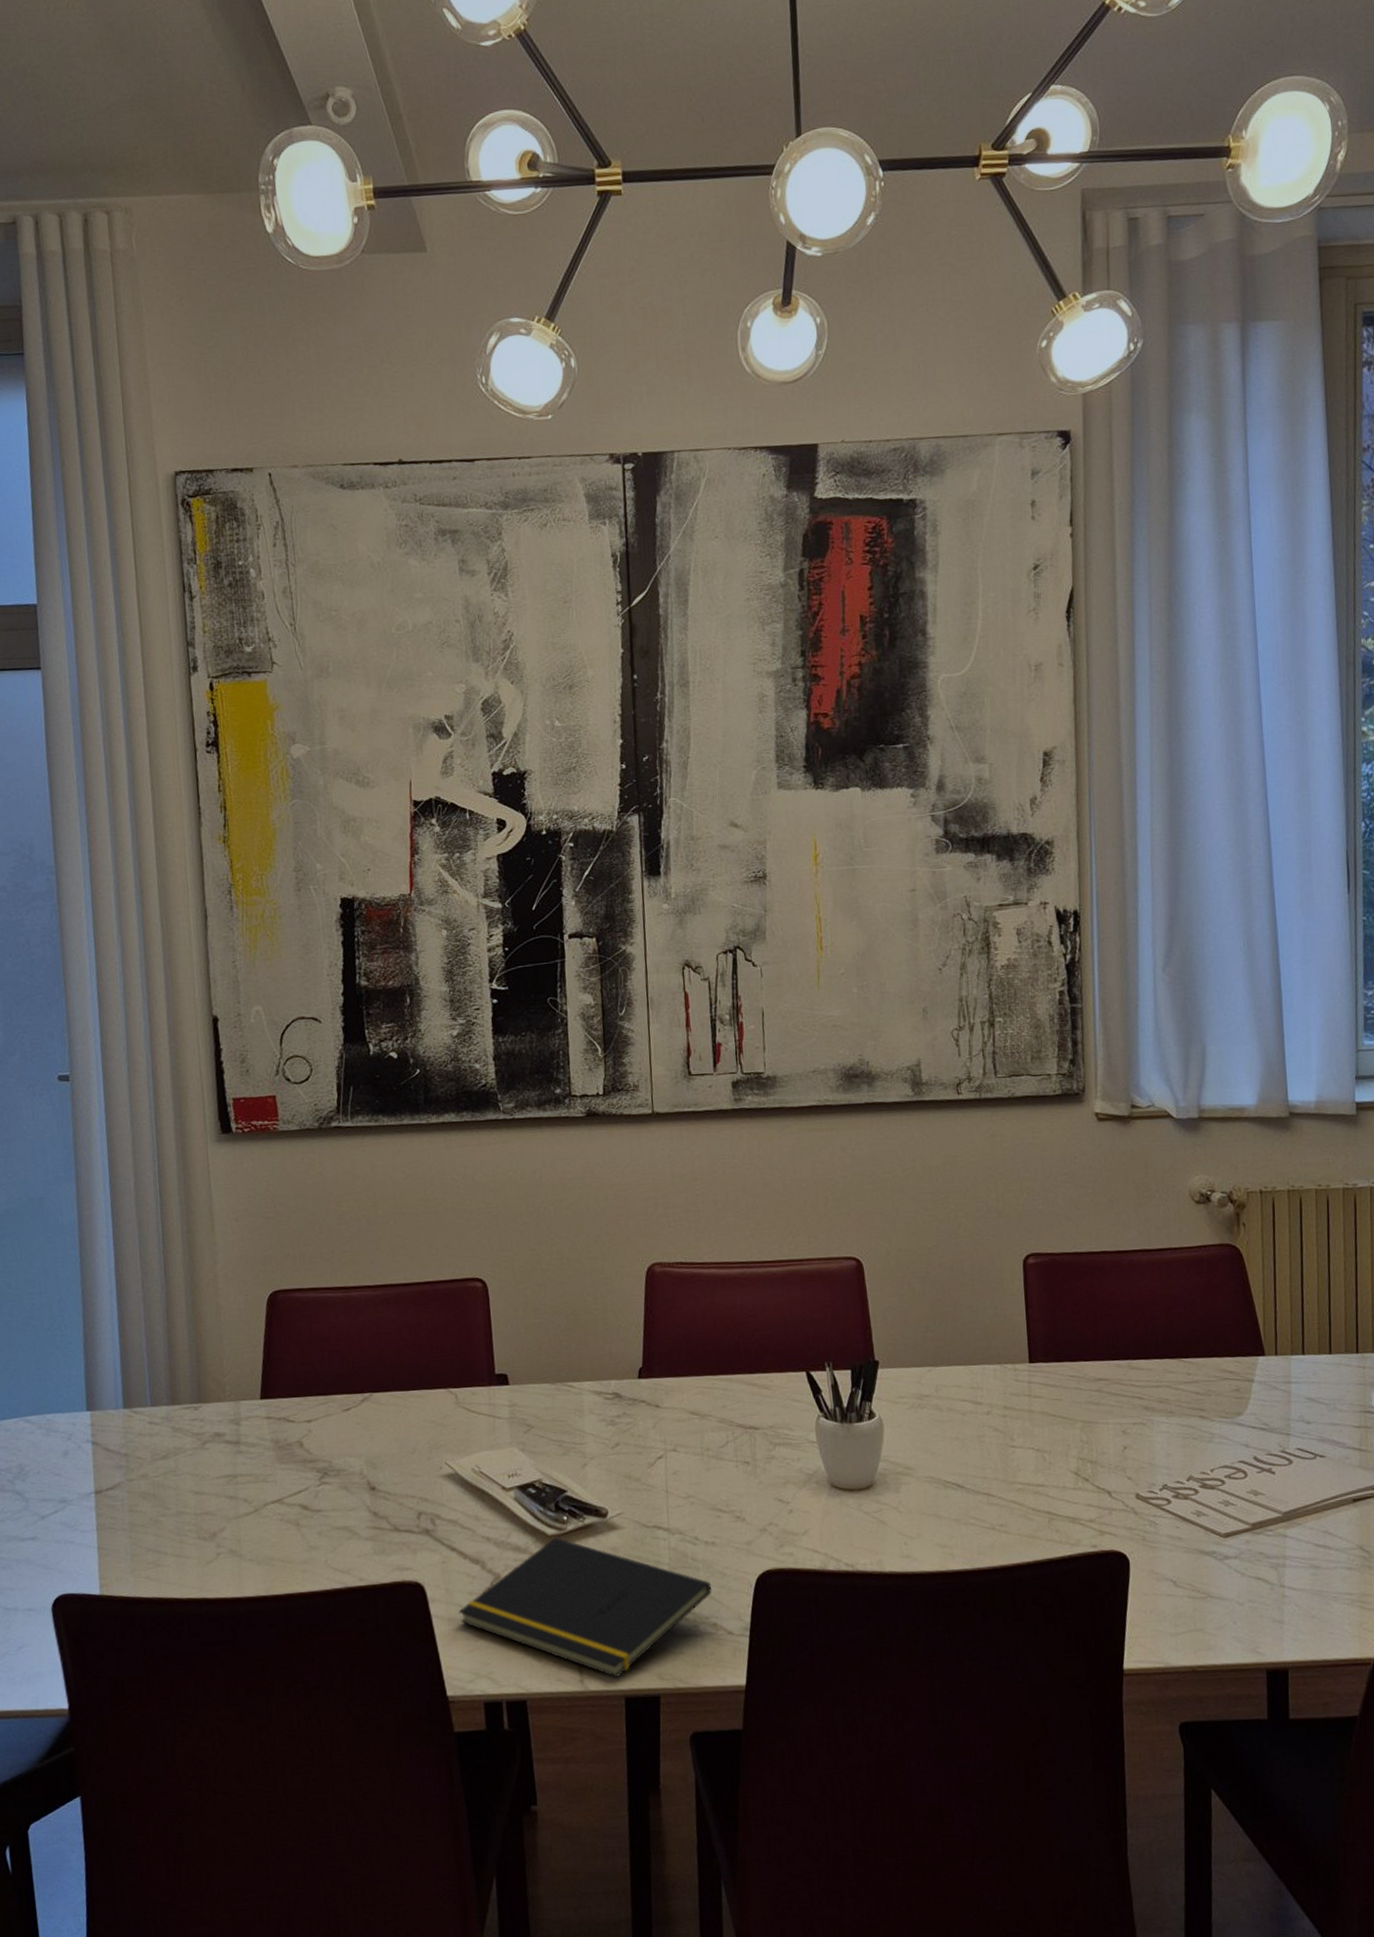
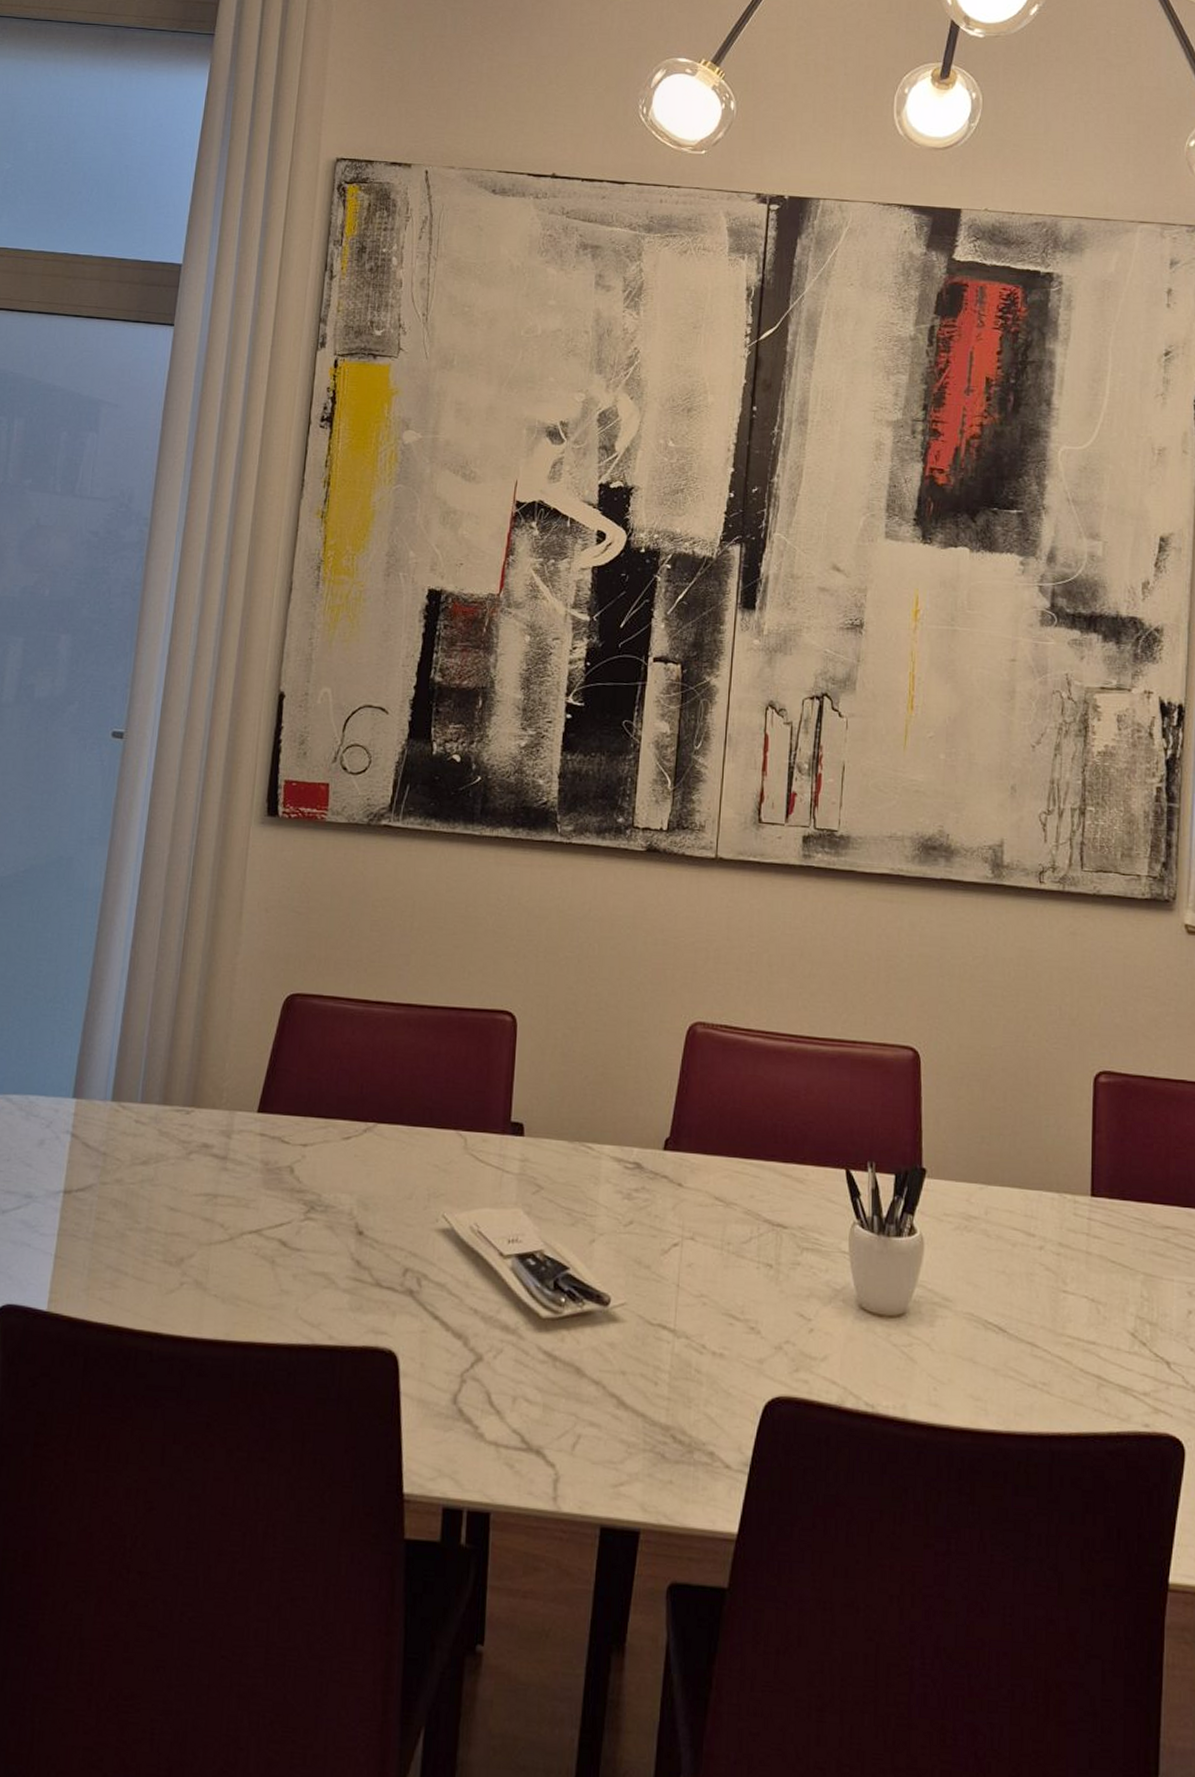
notepad: present [458,1537,712,1678] -> none [431,1320,714,1502]

